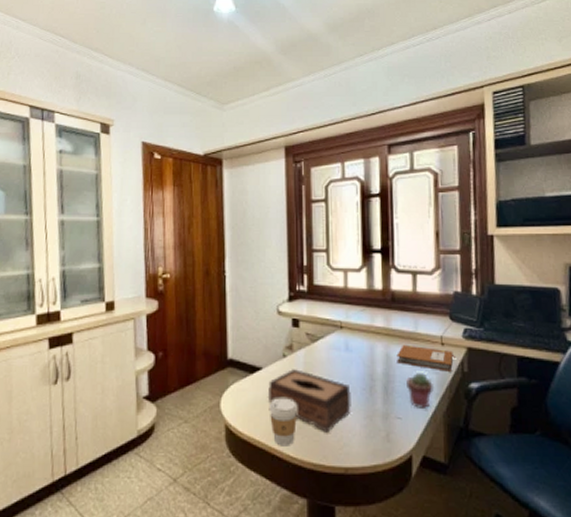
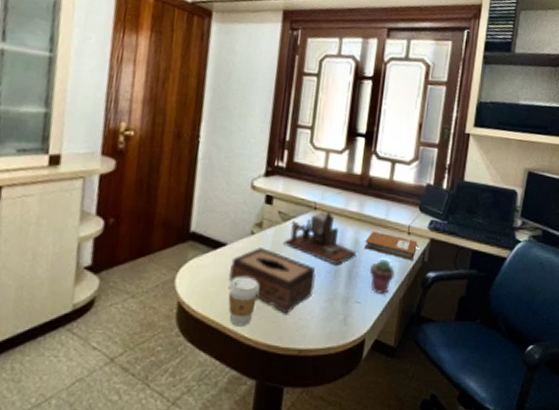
desk organizer: none [315,329,390,382] -> present [283,212,357,265]

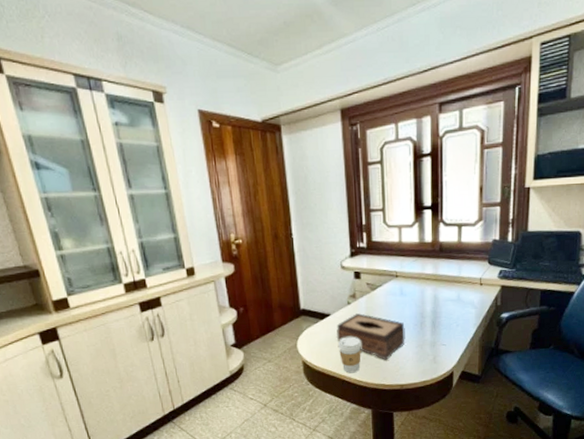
desk organizer: present [283,212,357,265] -> none [375,277,437,319]
notebook: present [364,231,419,260] -> none [443,286,491,306]
potted succulent: present [370,259,396,294] -> none [450,308,473,336]

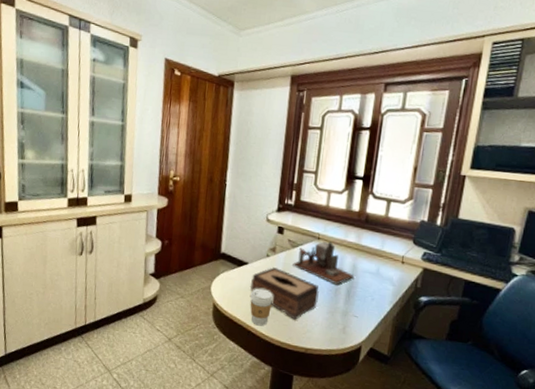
desk organizer: none [375,277,437,319] -> present [292,241,355,285]

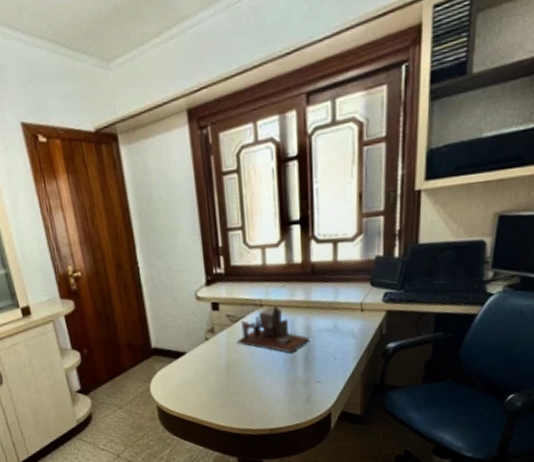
tissue box: present [249,267,319,320] -> none [193,350,274,402]
coffee cup: present [250,288,274,326] -> none [196,377,224,418]

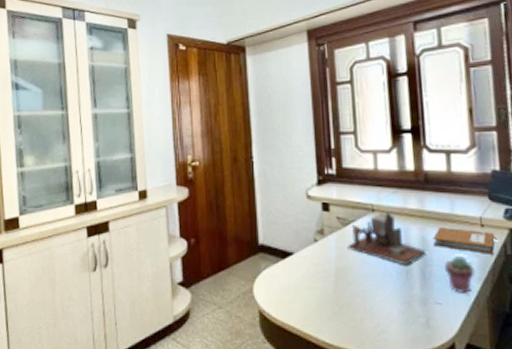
notebook: none [317,314,374,336] -> present [433,226,497,254]
potted succulent: none [326,339,353,372] -> present [445,256,476,293]

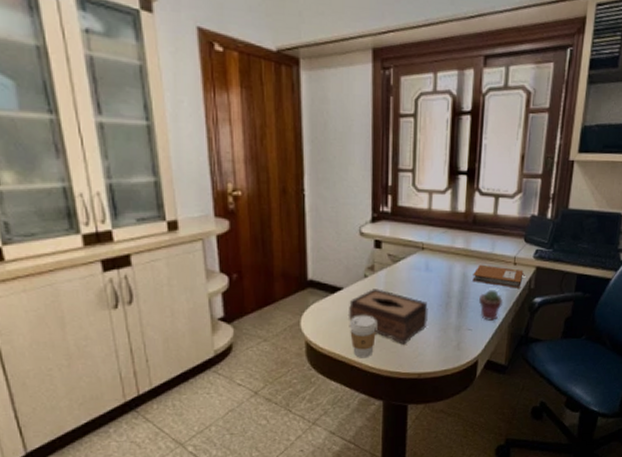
tissue box: none [300,254,387,319] -> present [348,289,428,345]
coffee cup: none [302,283,332,333] -> present [349,315,378,358]
desk organizer: present [347,212,426,266] -> none [396,250,466,299]

